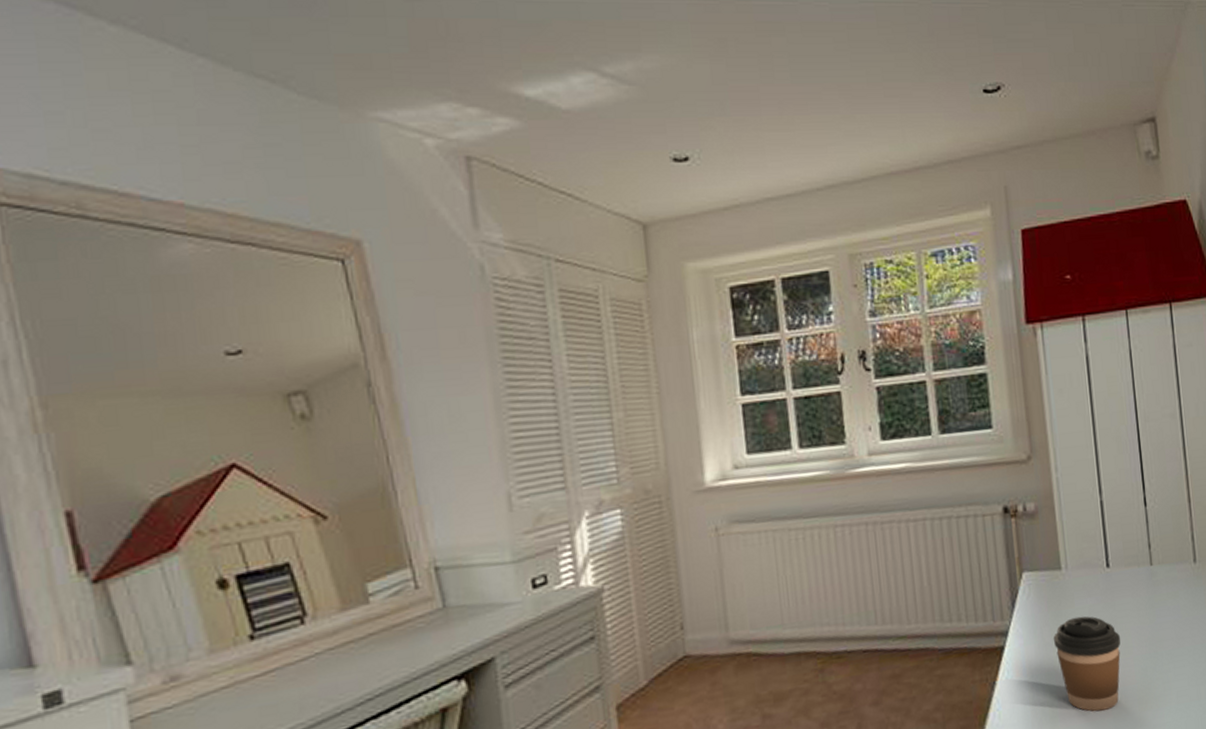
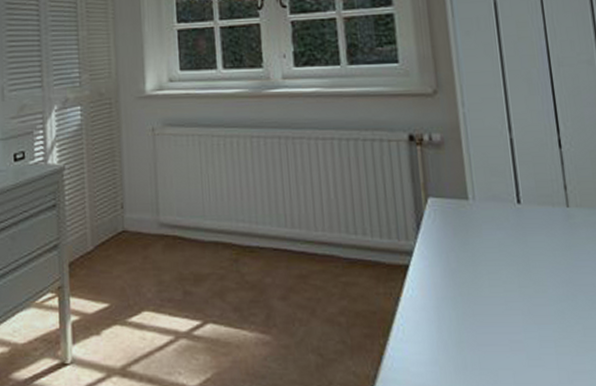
coffee cup: present [1053,616,1121,712] -> none [459,247,534,345]

